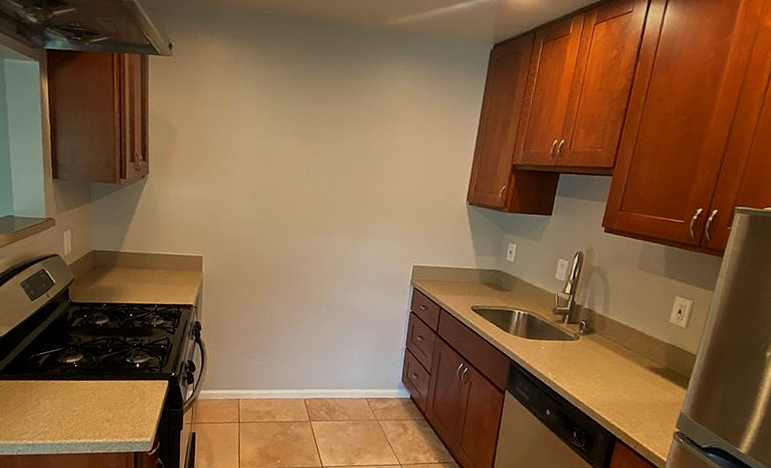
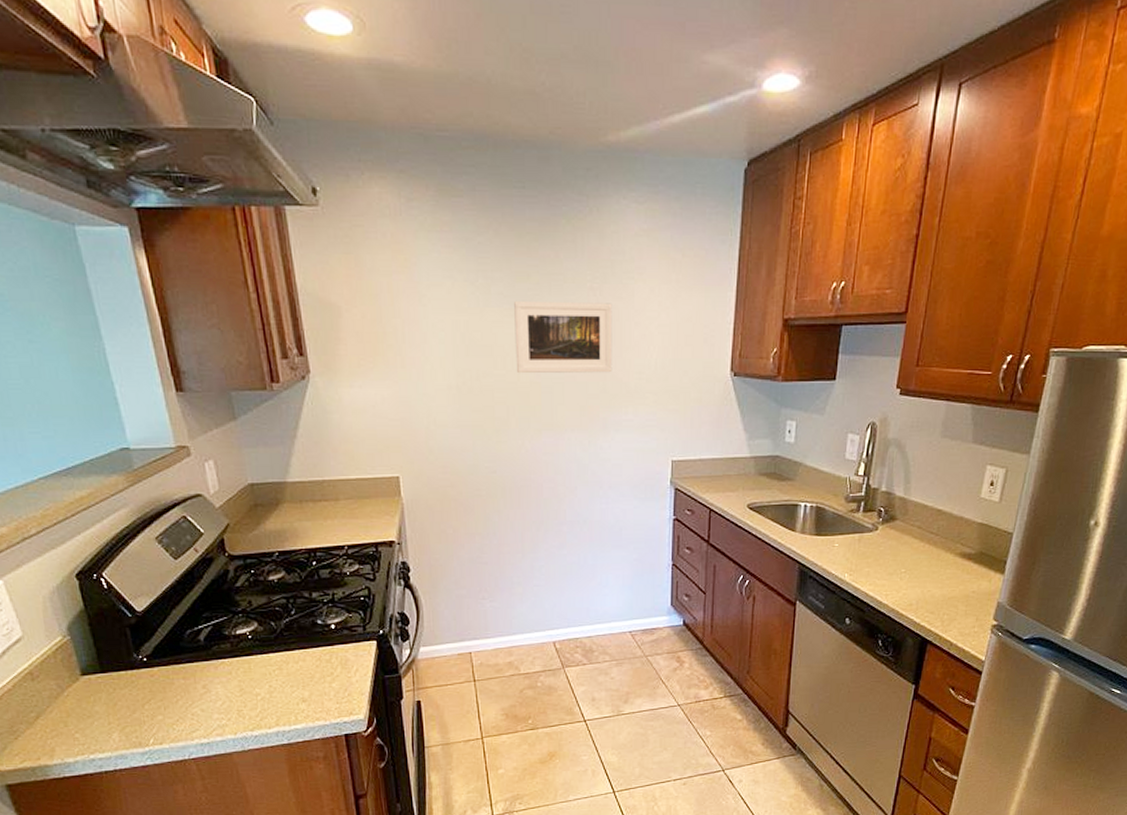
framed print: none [300,135,379,194] -> present [514,302,612,374]

